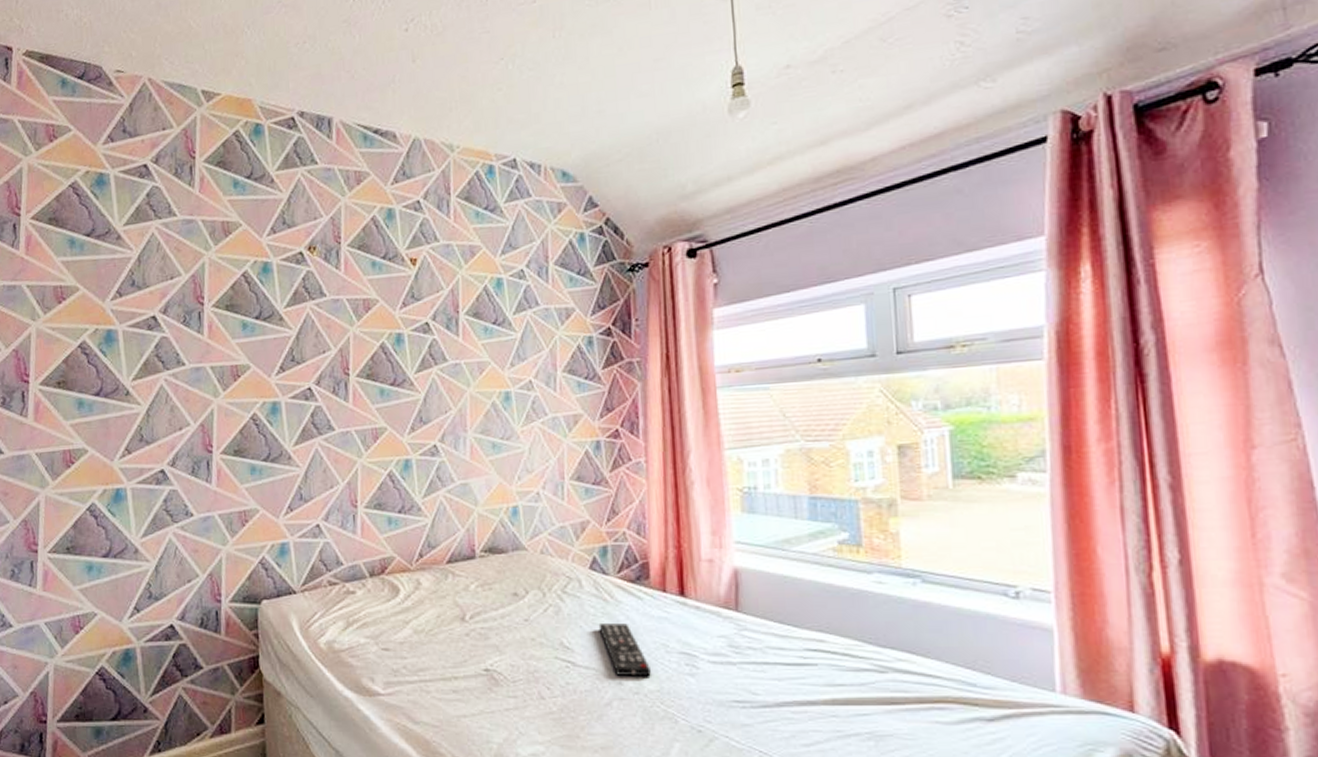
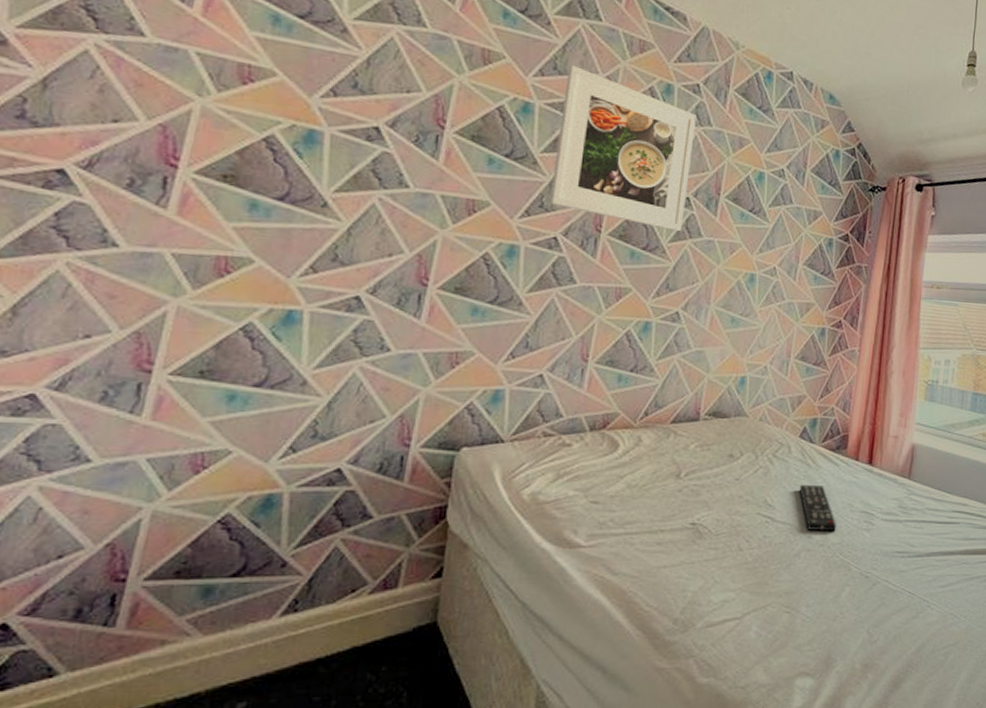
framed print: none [295,214,426,361] -> present [549,64,697,232]

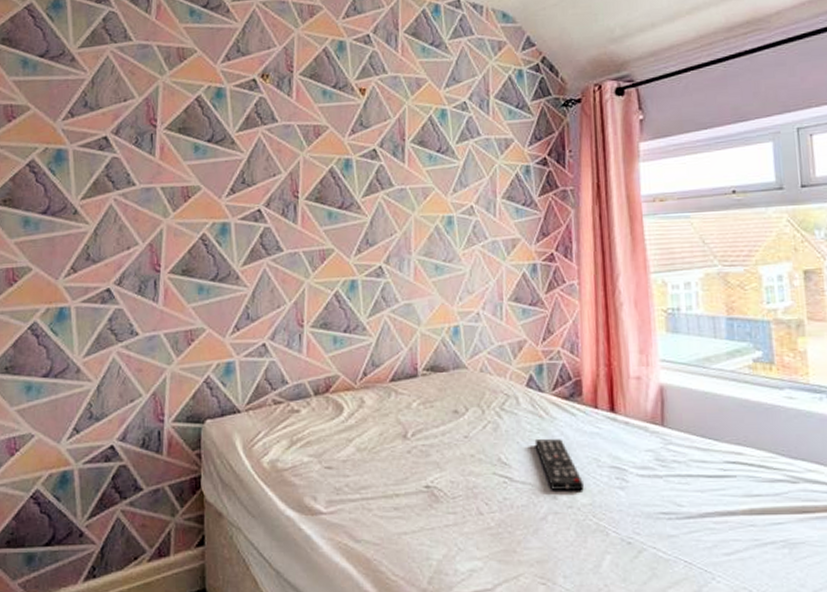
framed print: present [549,64,697,232] -> none [249,43,373,186]

